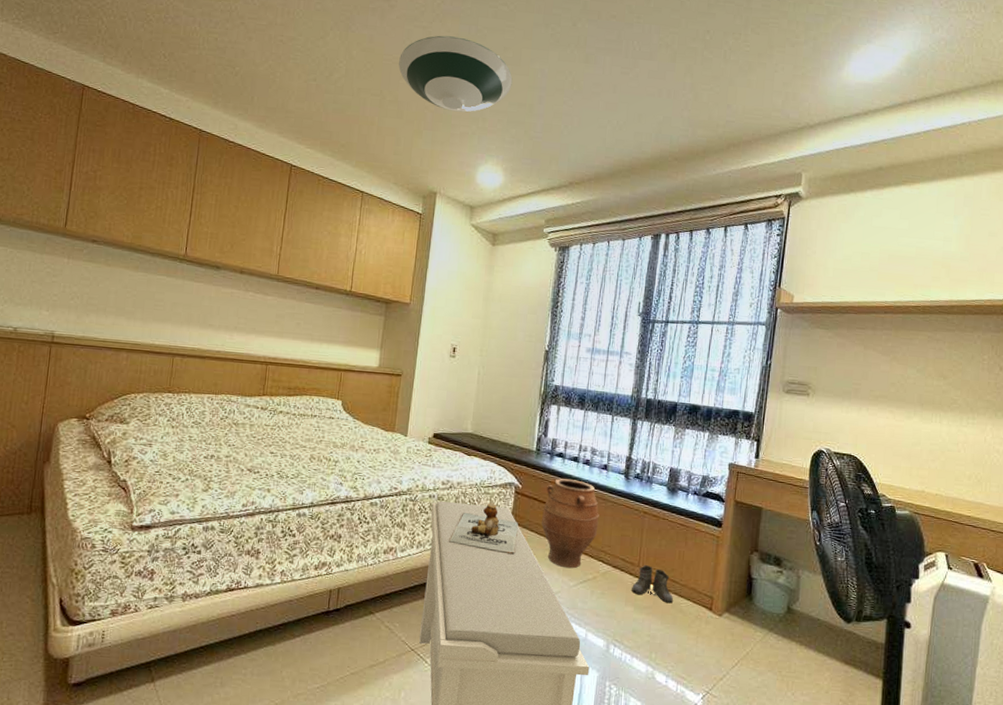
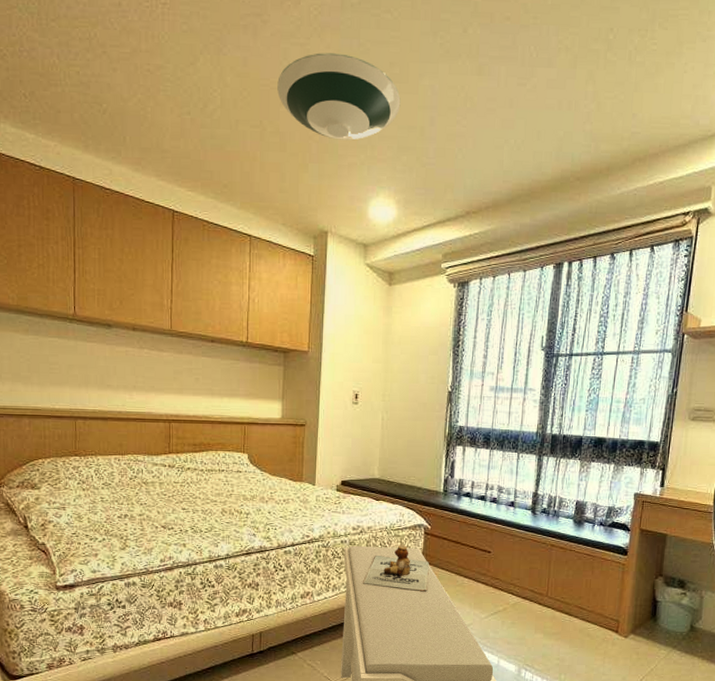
vase: present [541,478,599,569] -> none [452,517,508,602]
boots: present [632,565,674,604] -> none [541,595,581,629]

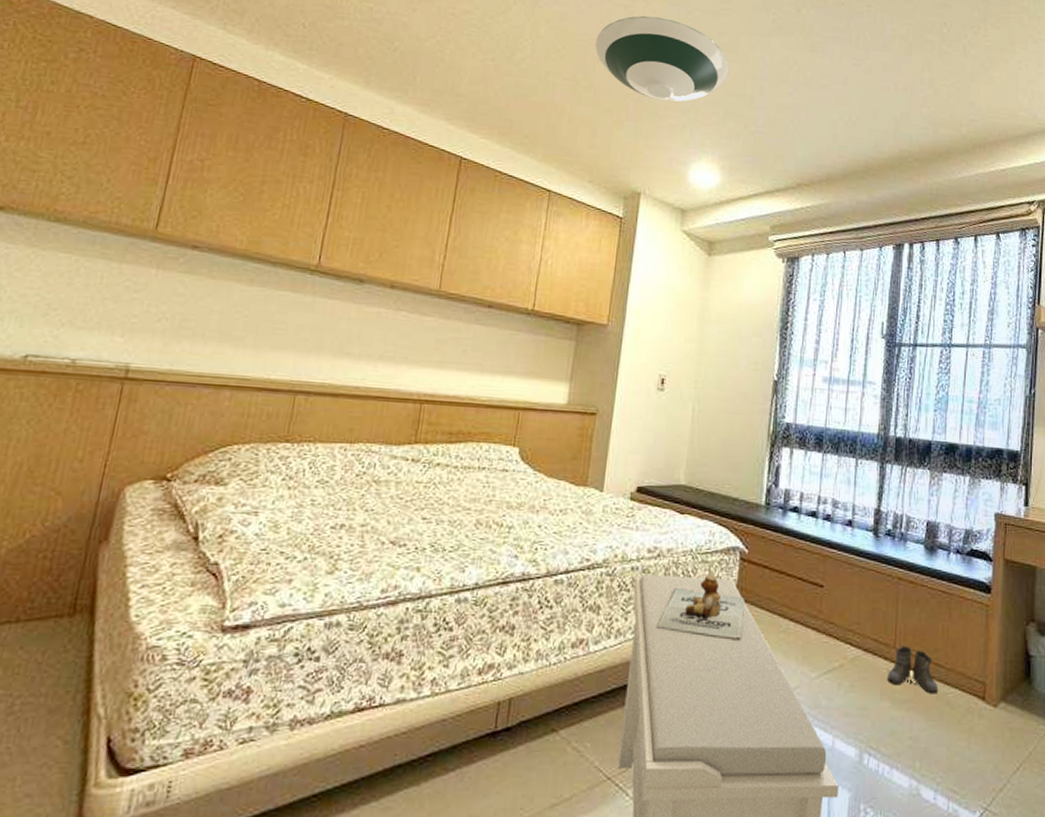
boots: none [541,595,581,629] -> present [887,646,939,694]

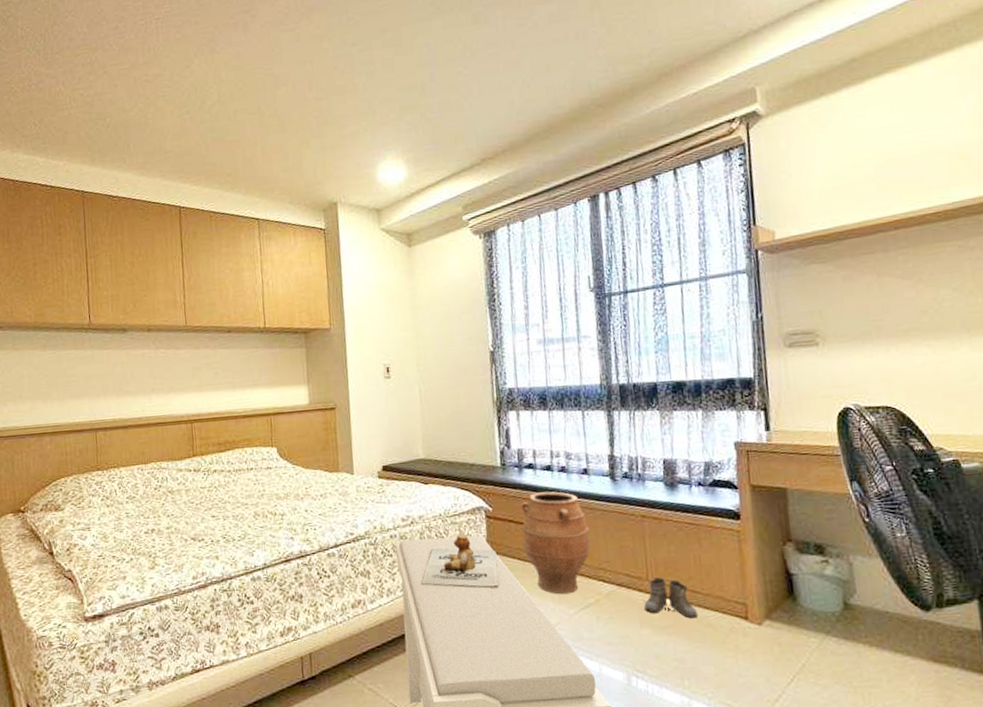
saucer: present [595,15,729,102] -> none [271,30,398,112]
vase: none [774,539,845,655] -> present [521,491,591,595]

